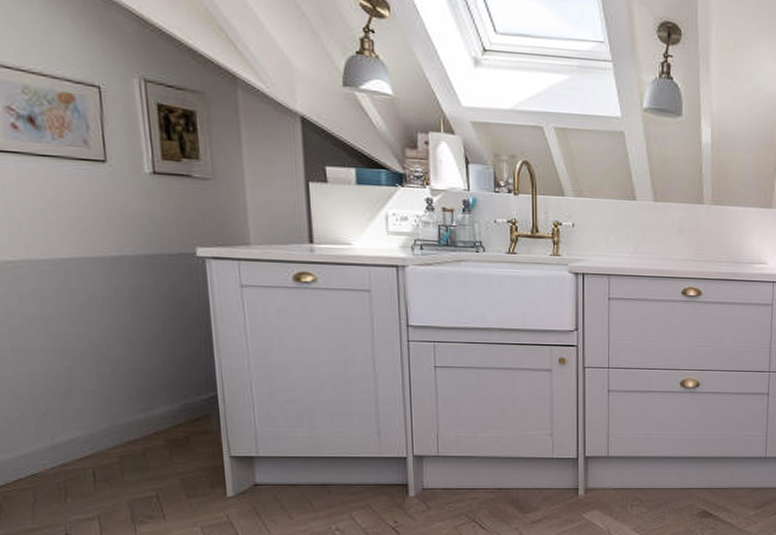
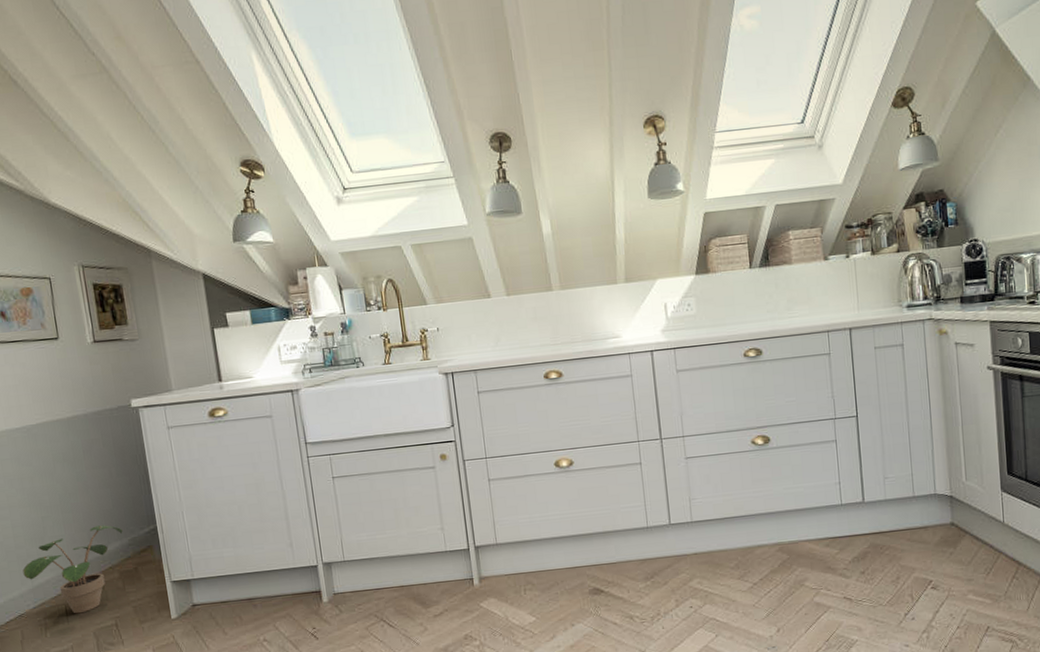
potted plant: none [39,385,174,480] -> present [22,525,123,614]

